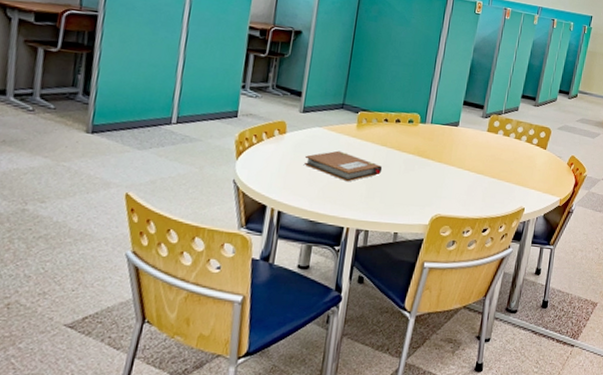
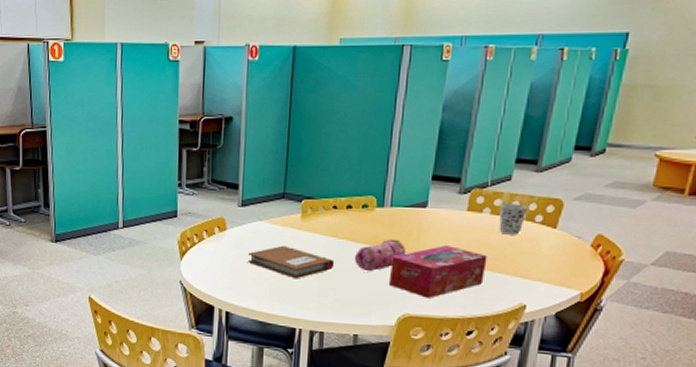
pencil case: none [399,150,441,178] -> present [355,239,407,272]
tissue box: none [425,158,500,201] -> present [388,246,488,298]
cup: none [508,127,529,153] -> present [498,203,528,235]

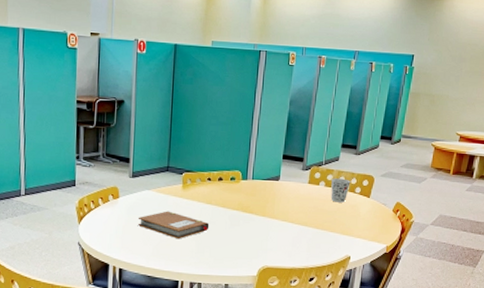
pencil case: present [355,239,407,272] -> none [225,205,265,233]
tissue box: present [388,246,488,298] -> none [251,211,323,253]

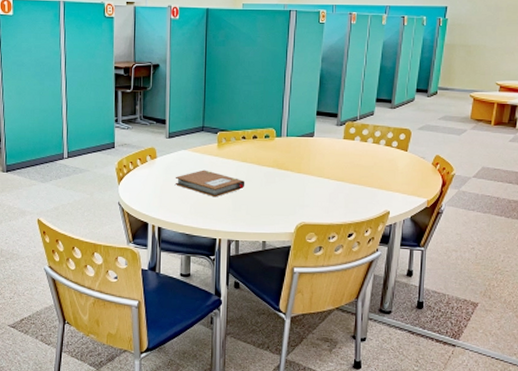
cup: present [330,178,351,203] -> none [367,133,387,157]

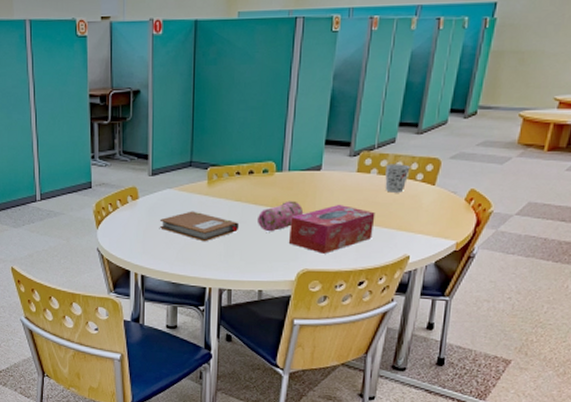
pencil case: none [261,162,300,190] -> present [258,201,304,232]
tissue box: none [287,167,360,209] -> present [288,205,375,254]
cup: none [367,133,387,157] -> present [385,164,410,193]

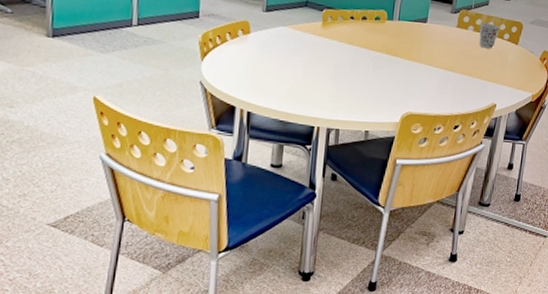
notebook: present [159,211,240,242] -> none [270,50,351,82]
pencil case: present [258,201,304,232] -> none [368,48,410,76]
tissue box: present [288,205,375,254] -> none [395,55,471,99]

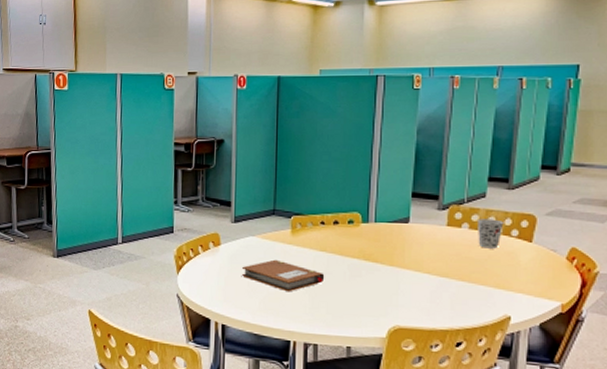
notebook: none [270,50,351,82] -> present [241,259,325,292]

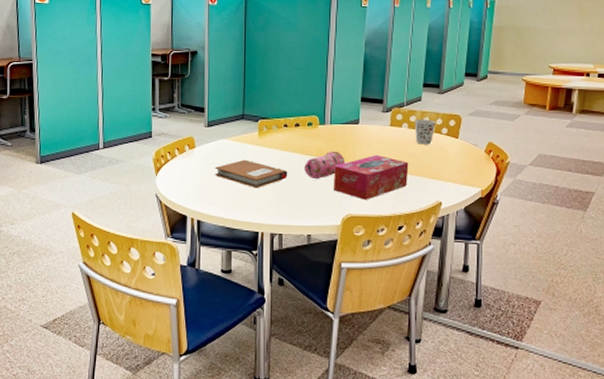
pencil case: none [344,253,393,285] -> present [305,151,346,180]
tissue box: none [377,259,470,310] -> present [333,155,409,200]

